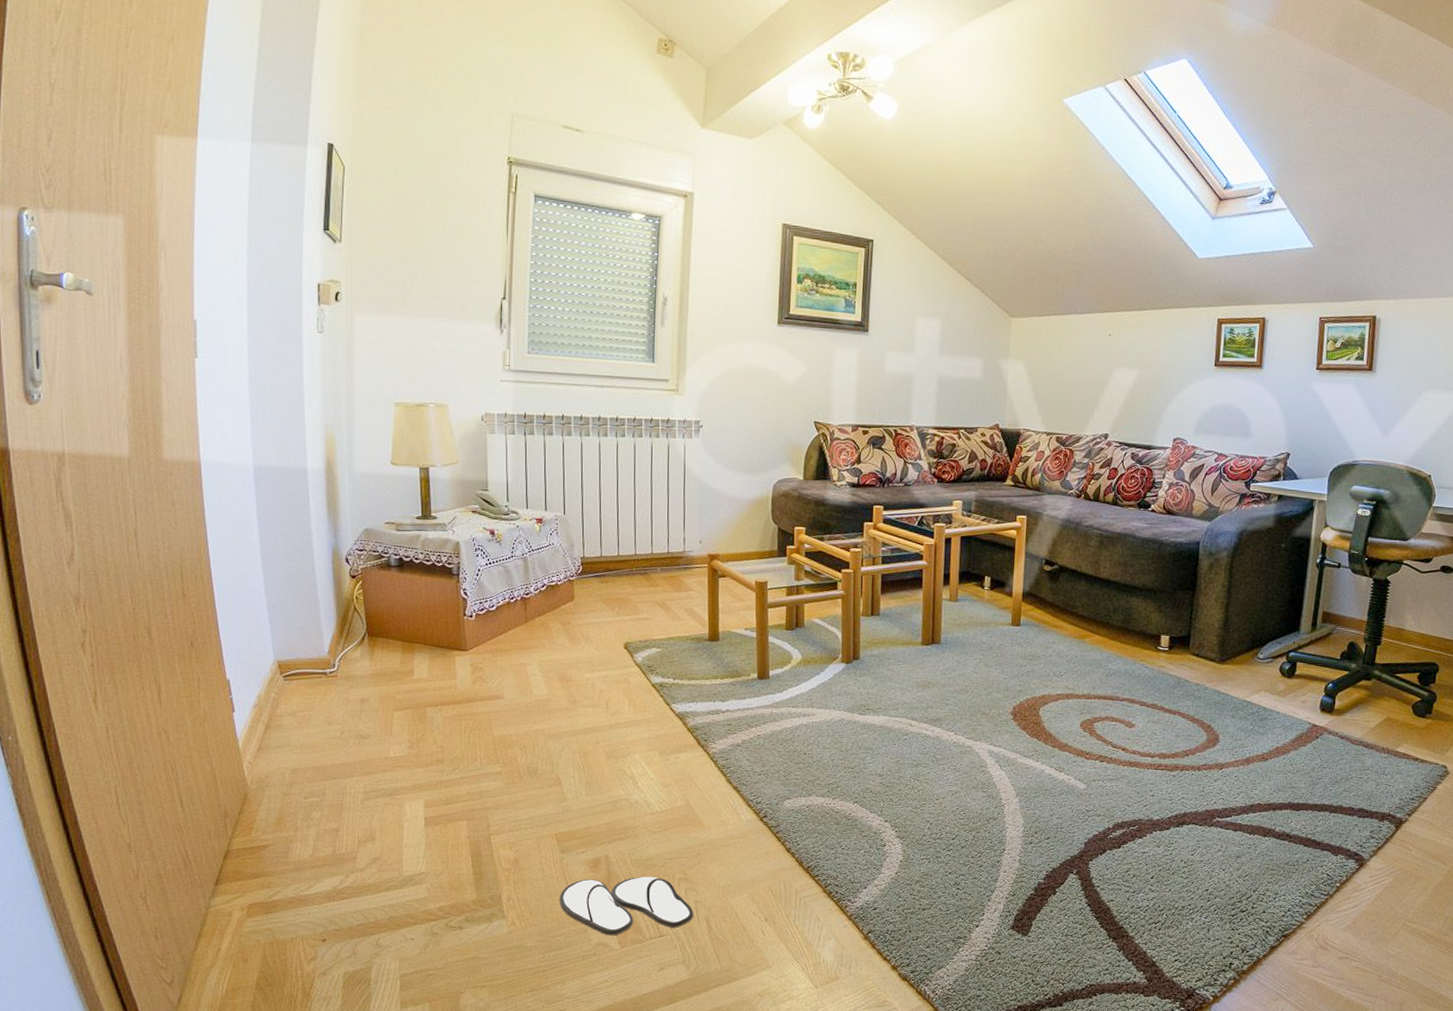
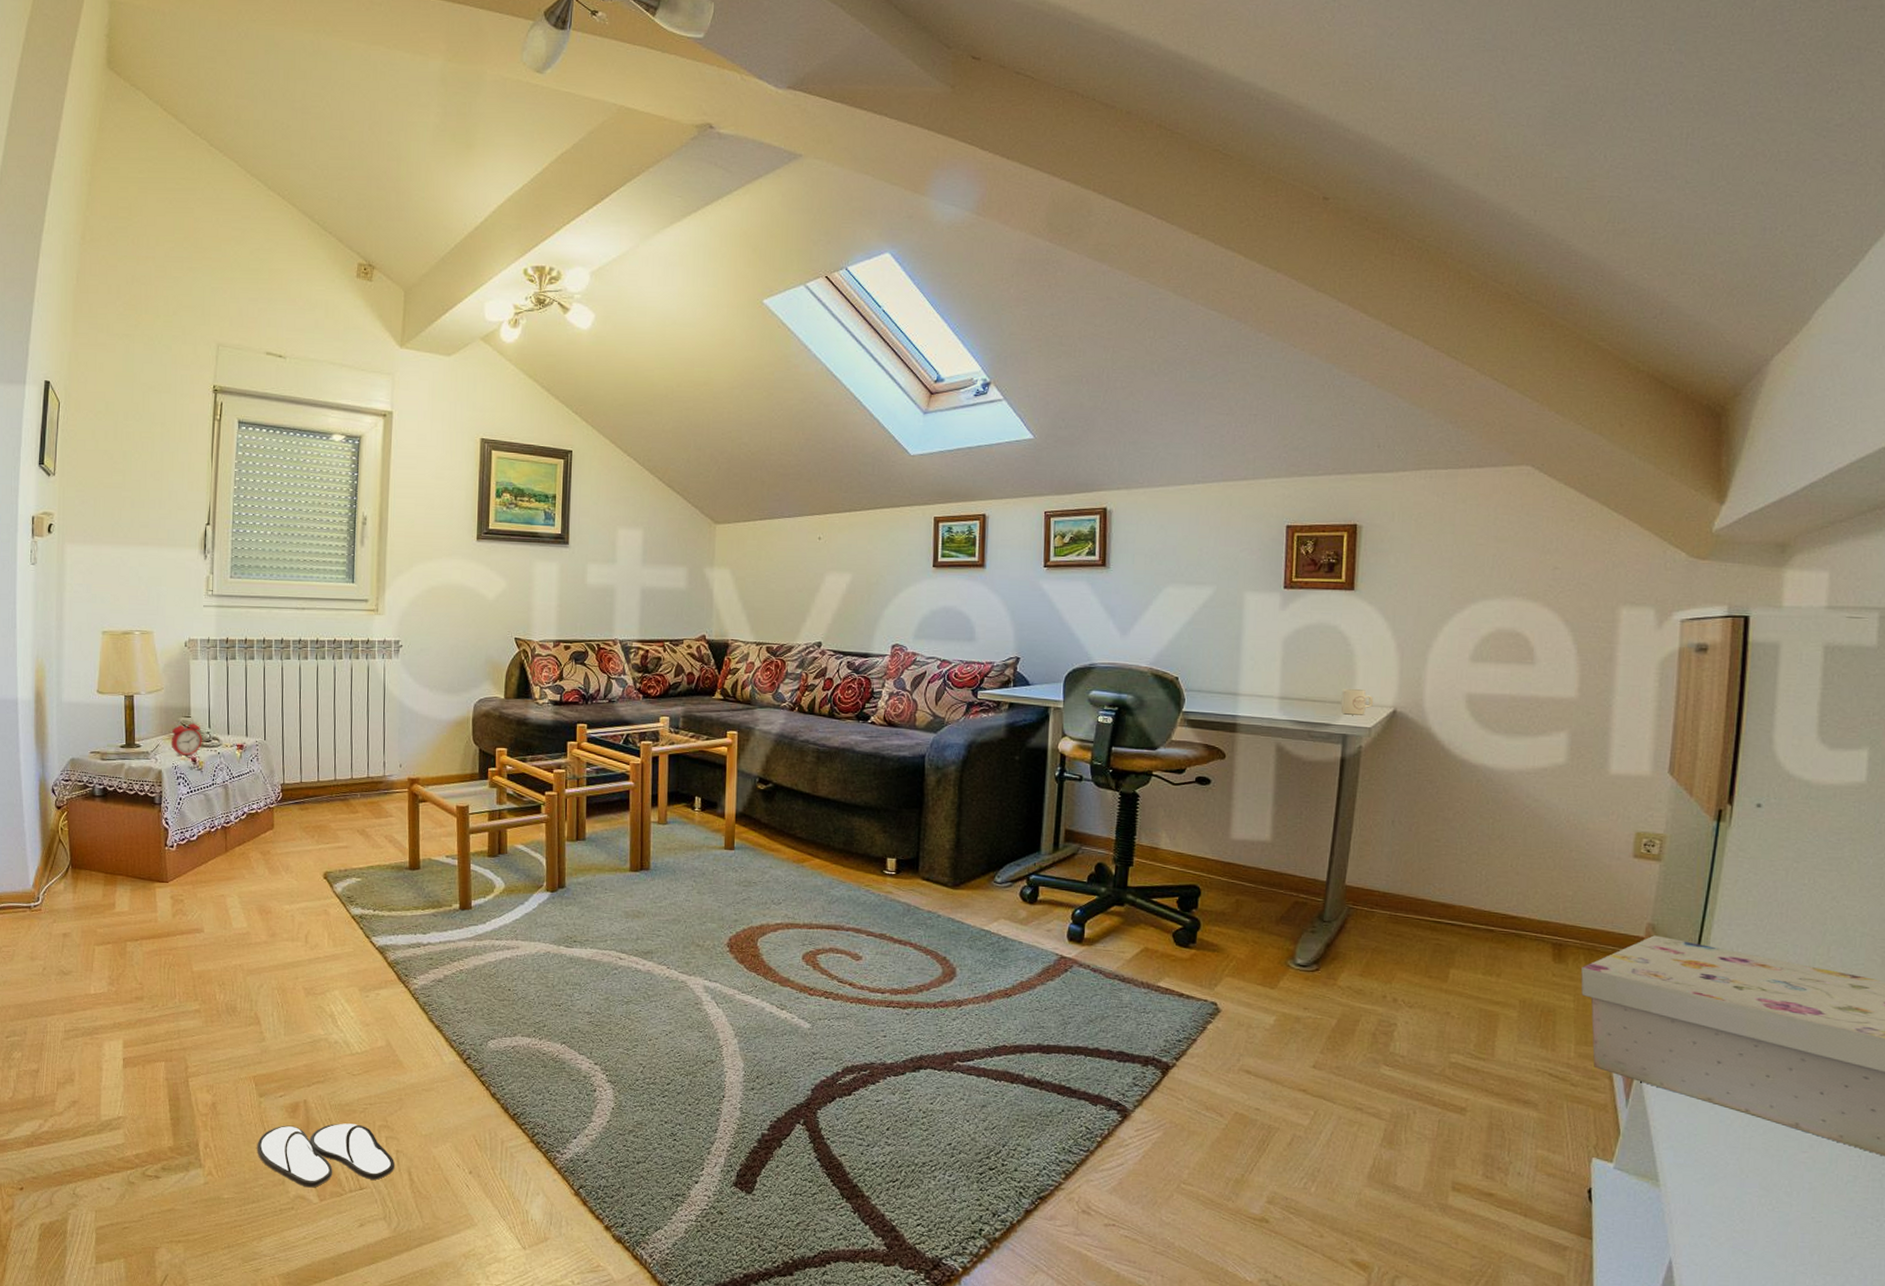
alarm clock: none [468,492,500,529] -> present [171,718,202,757]

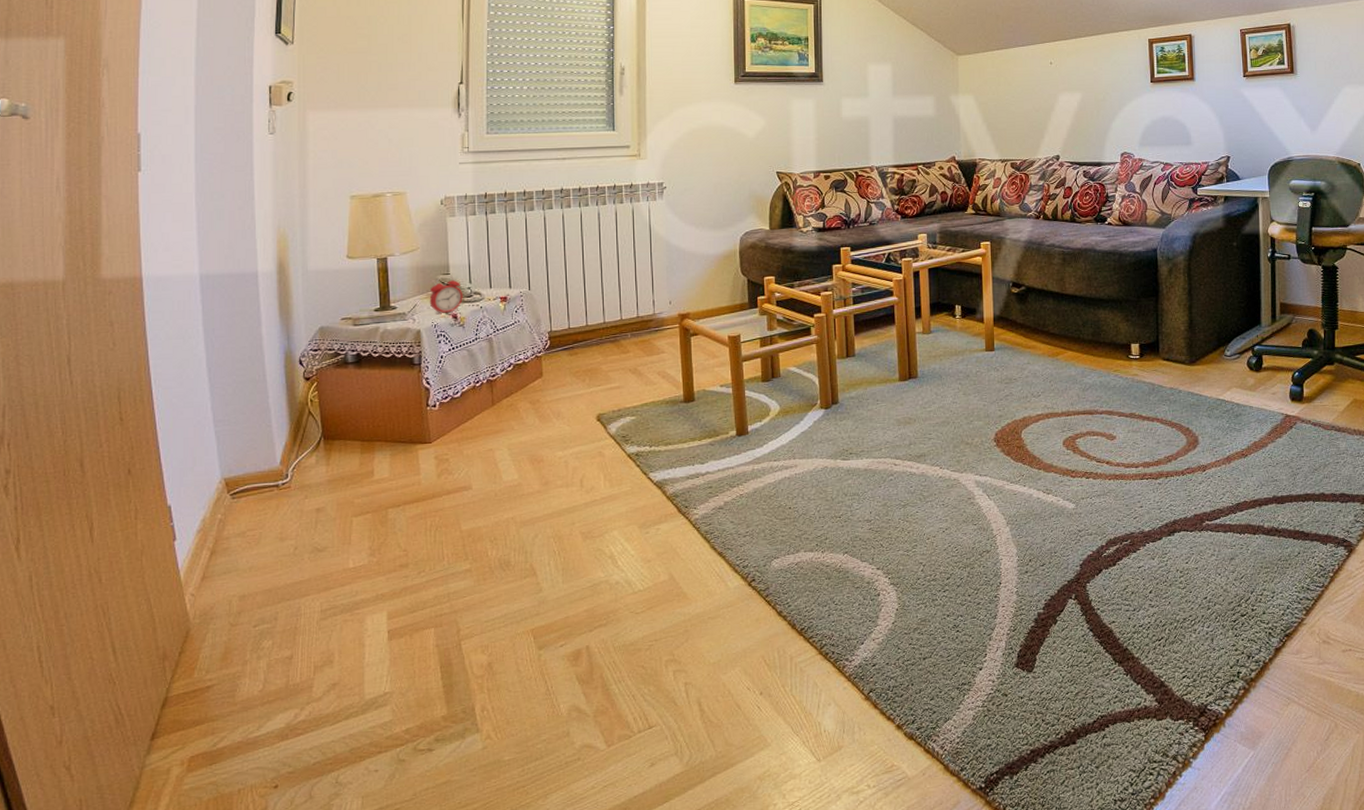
slippers: present [257,1123,394,1188] -> none [538,662,683,735]

